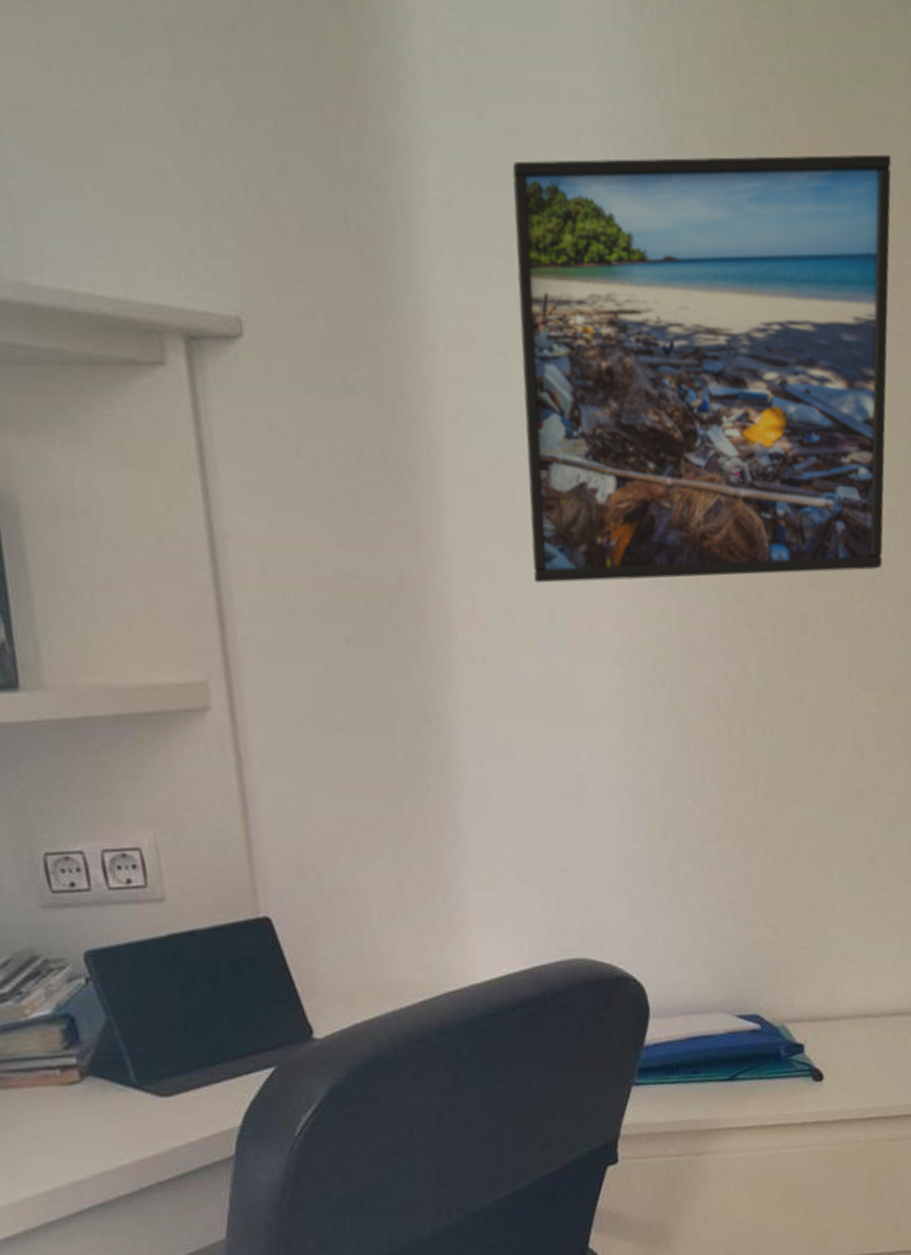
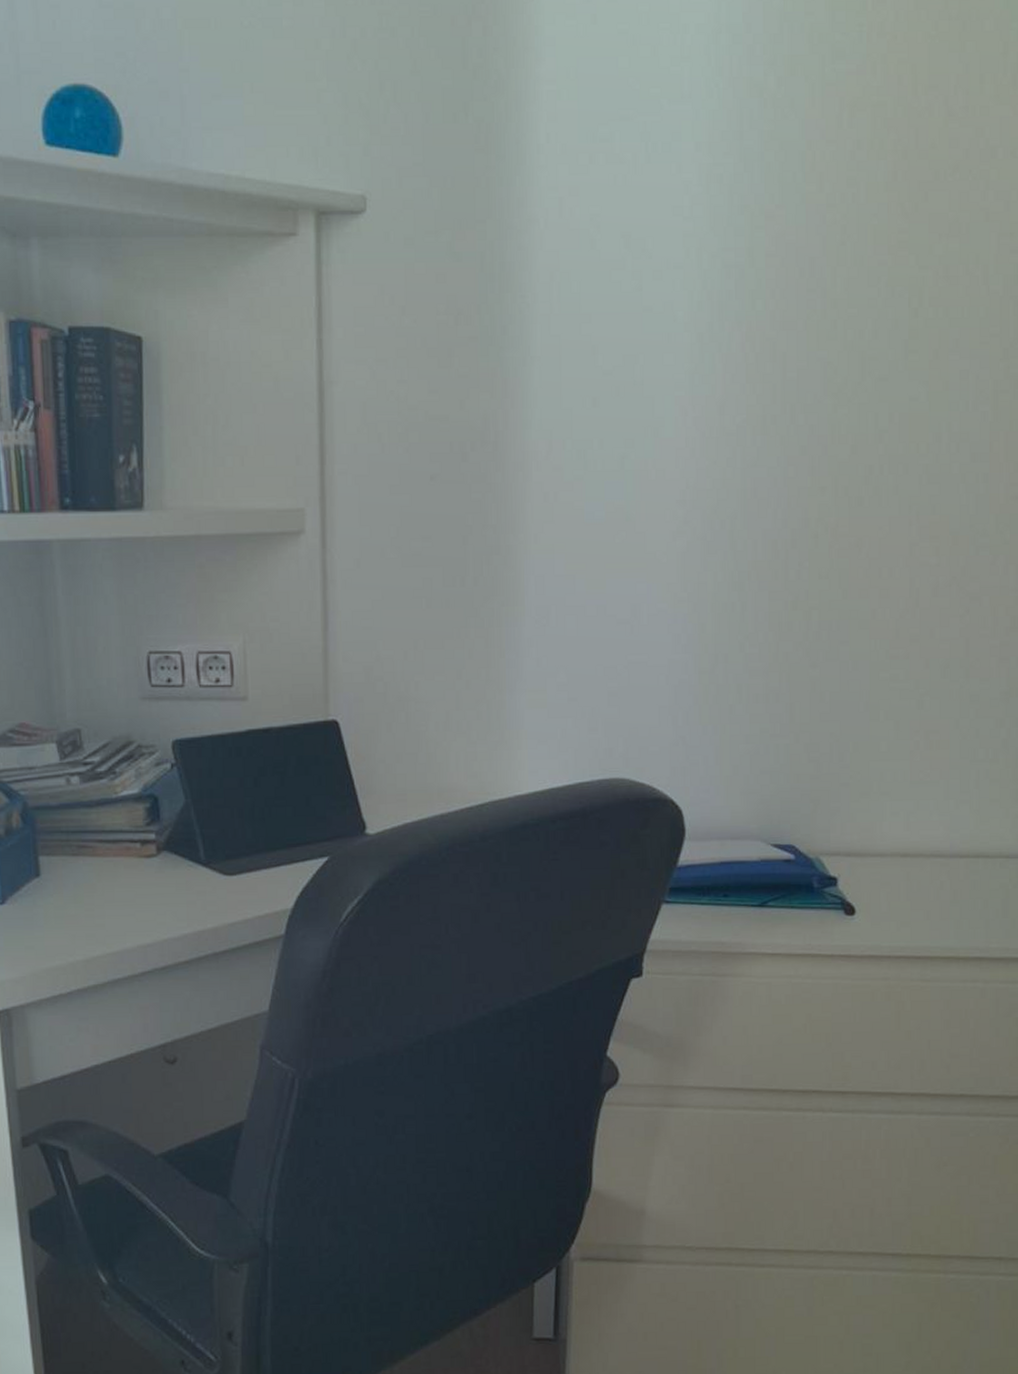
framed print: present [512,154,892,583] -> none [608,44,986,431]

